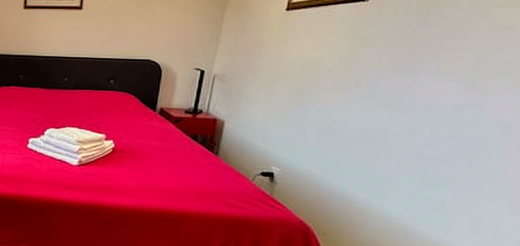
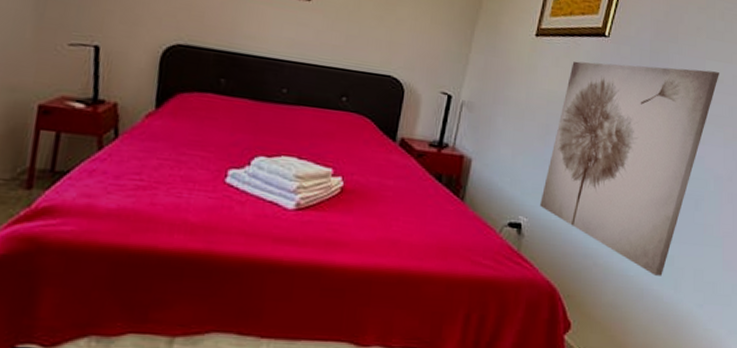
wall art: none [293,19,510,219] -> present [540,61,719,276]

